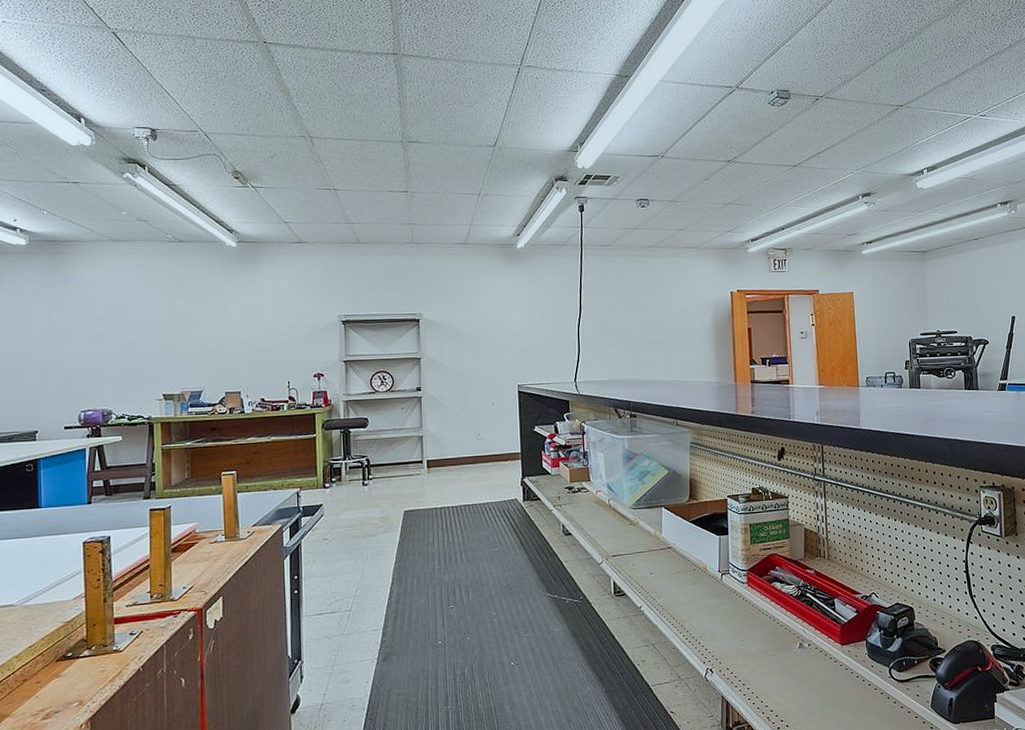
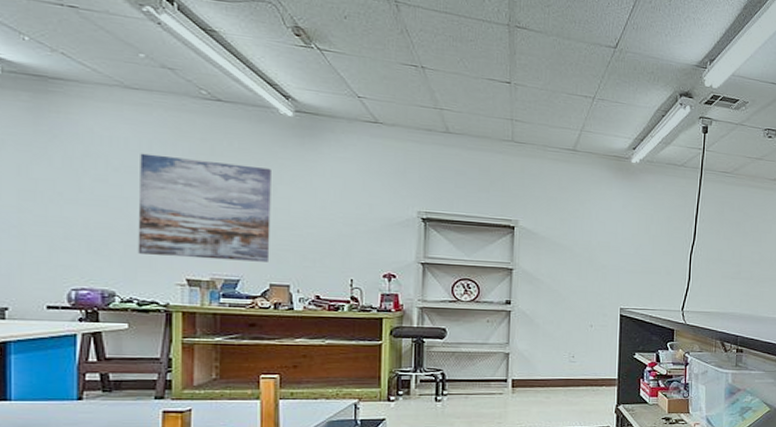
wall art: none [126,292,224,377] -> present [138,153,271,262]

